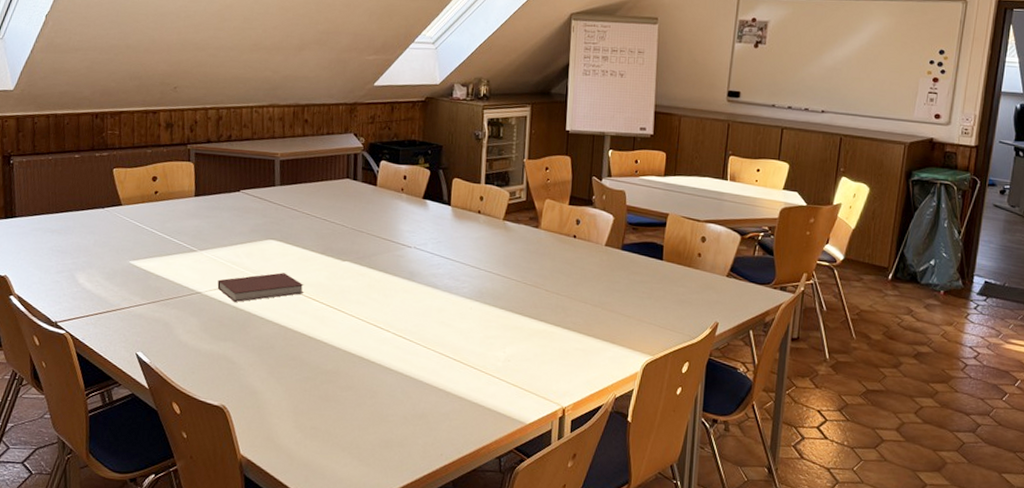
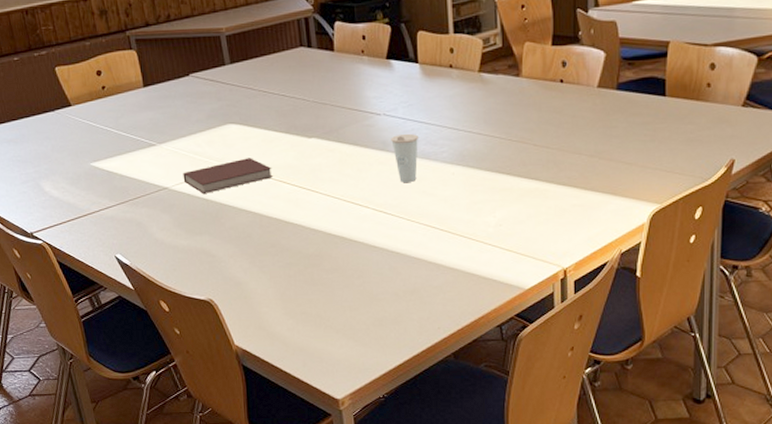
cup: none [418,267,444,312] -> present [391,133,419,182]

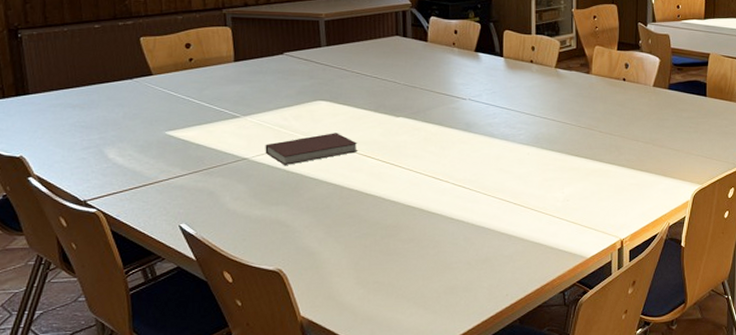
cup: present [391,133,419,182] -> none [474,117,500,160]

